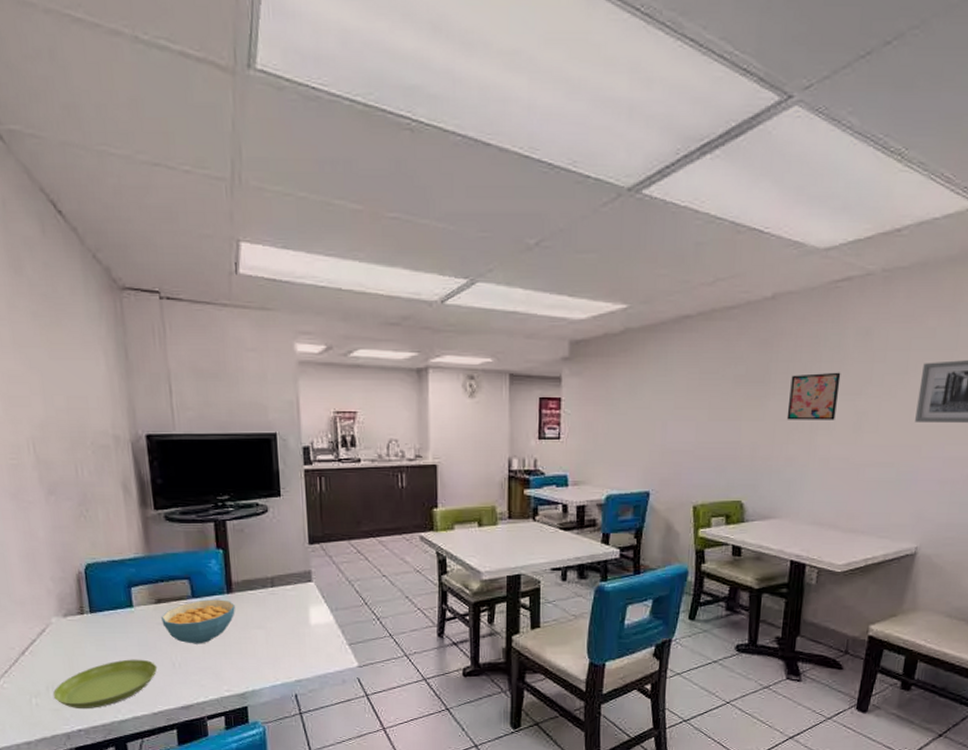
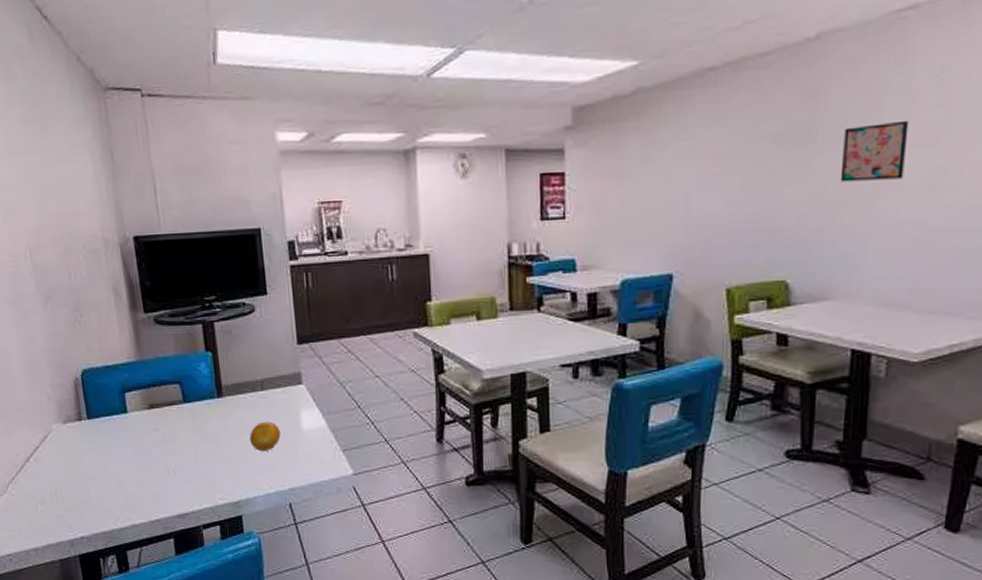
saucer: present [53,659,158,708] -> none [56,466,153,516]
cereal bowl: present [160,599,235,644] -> none [154,404,226,451]
fruit: none [258,616,289,645] -> present [250,421,281,451]

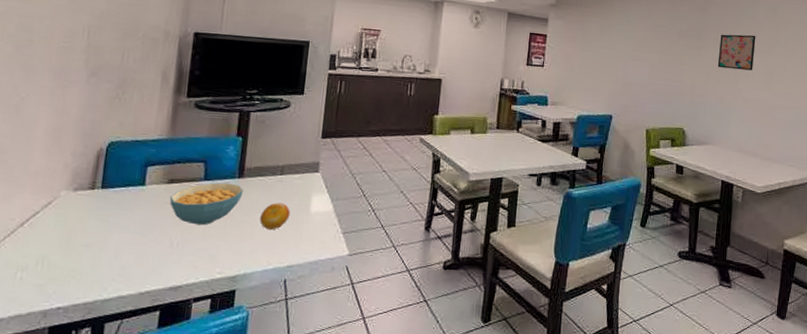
cereal bowl: none [154,404,226,451] -> present [169,182,243,225]

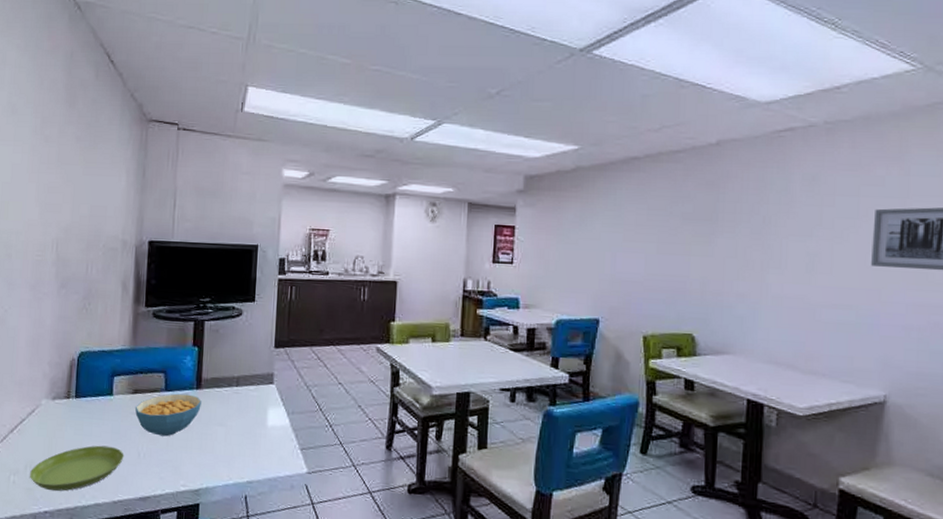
saucer: none [40,236,155,285] -> present [29,445,124,491]
fruit: present [260,202,290,230] -> none [219,415,247,443]
wall art: present [717,34,756,71] -> none [736,214,790,260]

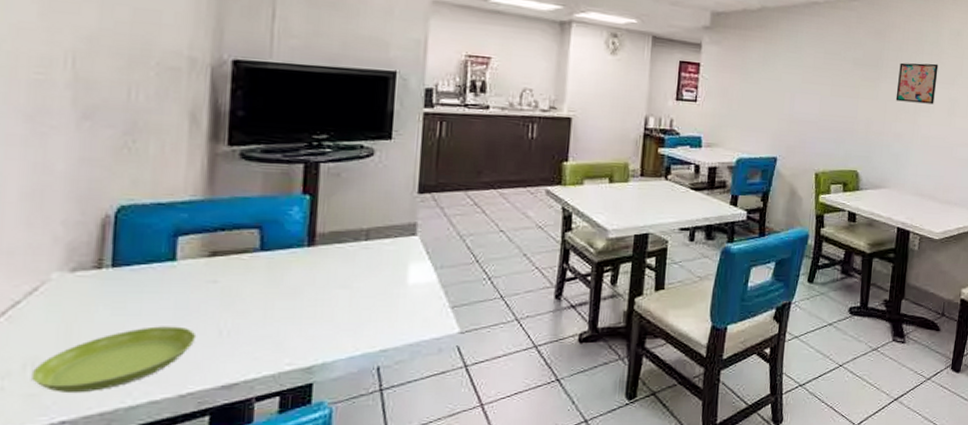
cereal bowl: present [134,393,201,437] -> none [212,253,315,307]
wall art: none [736,214,790,260] -> present [895,62,939,104]

